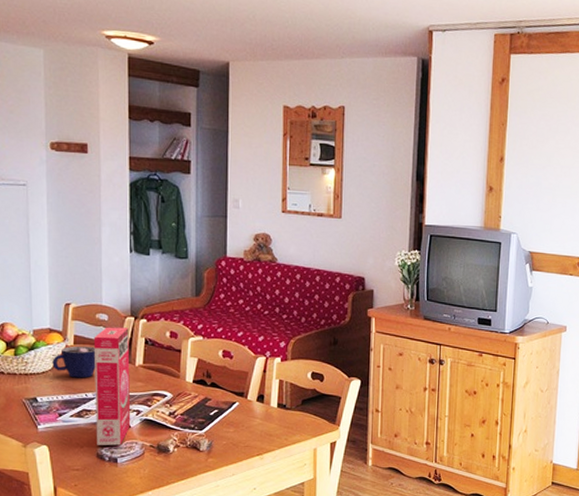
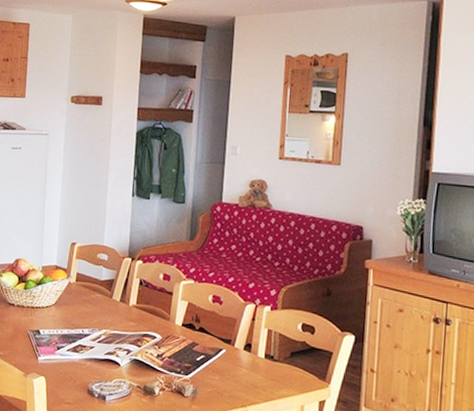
cup: present [52,346,96,378] -> none [55,283,95,315]
cereal box: present [93,327,131,446] -> none [88,266,126,383]

